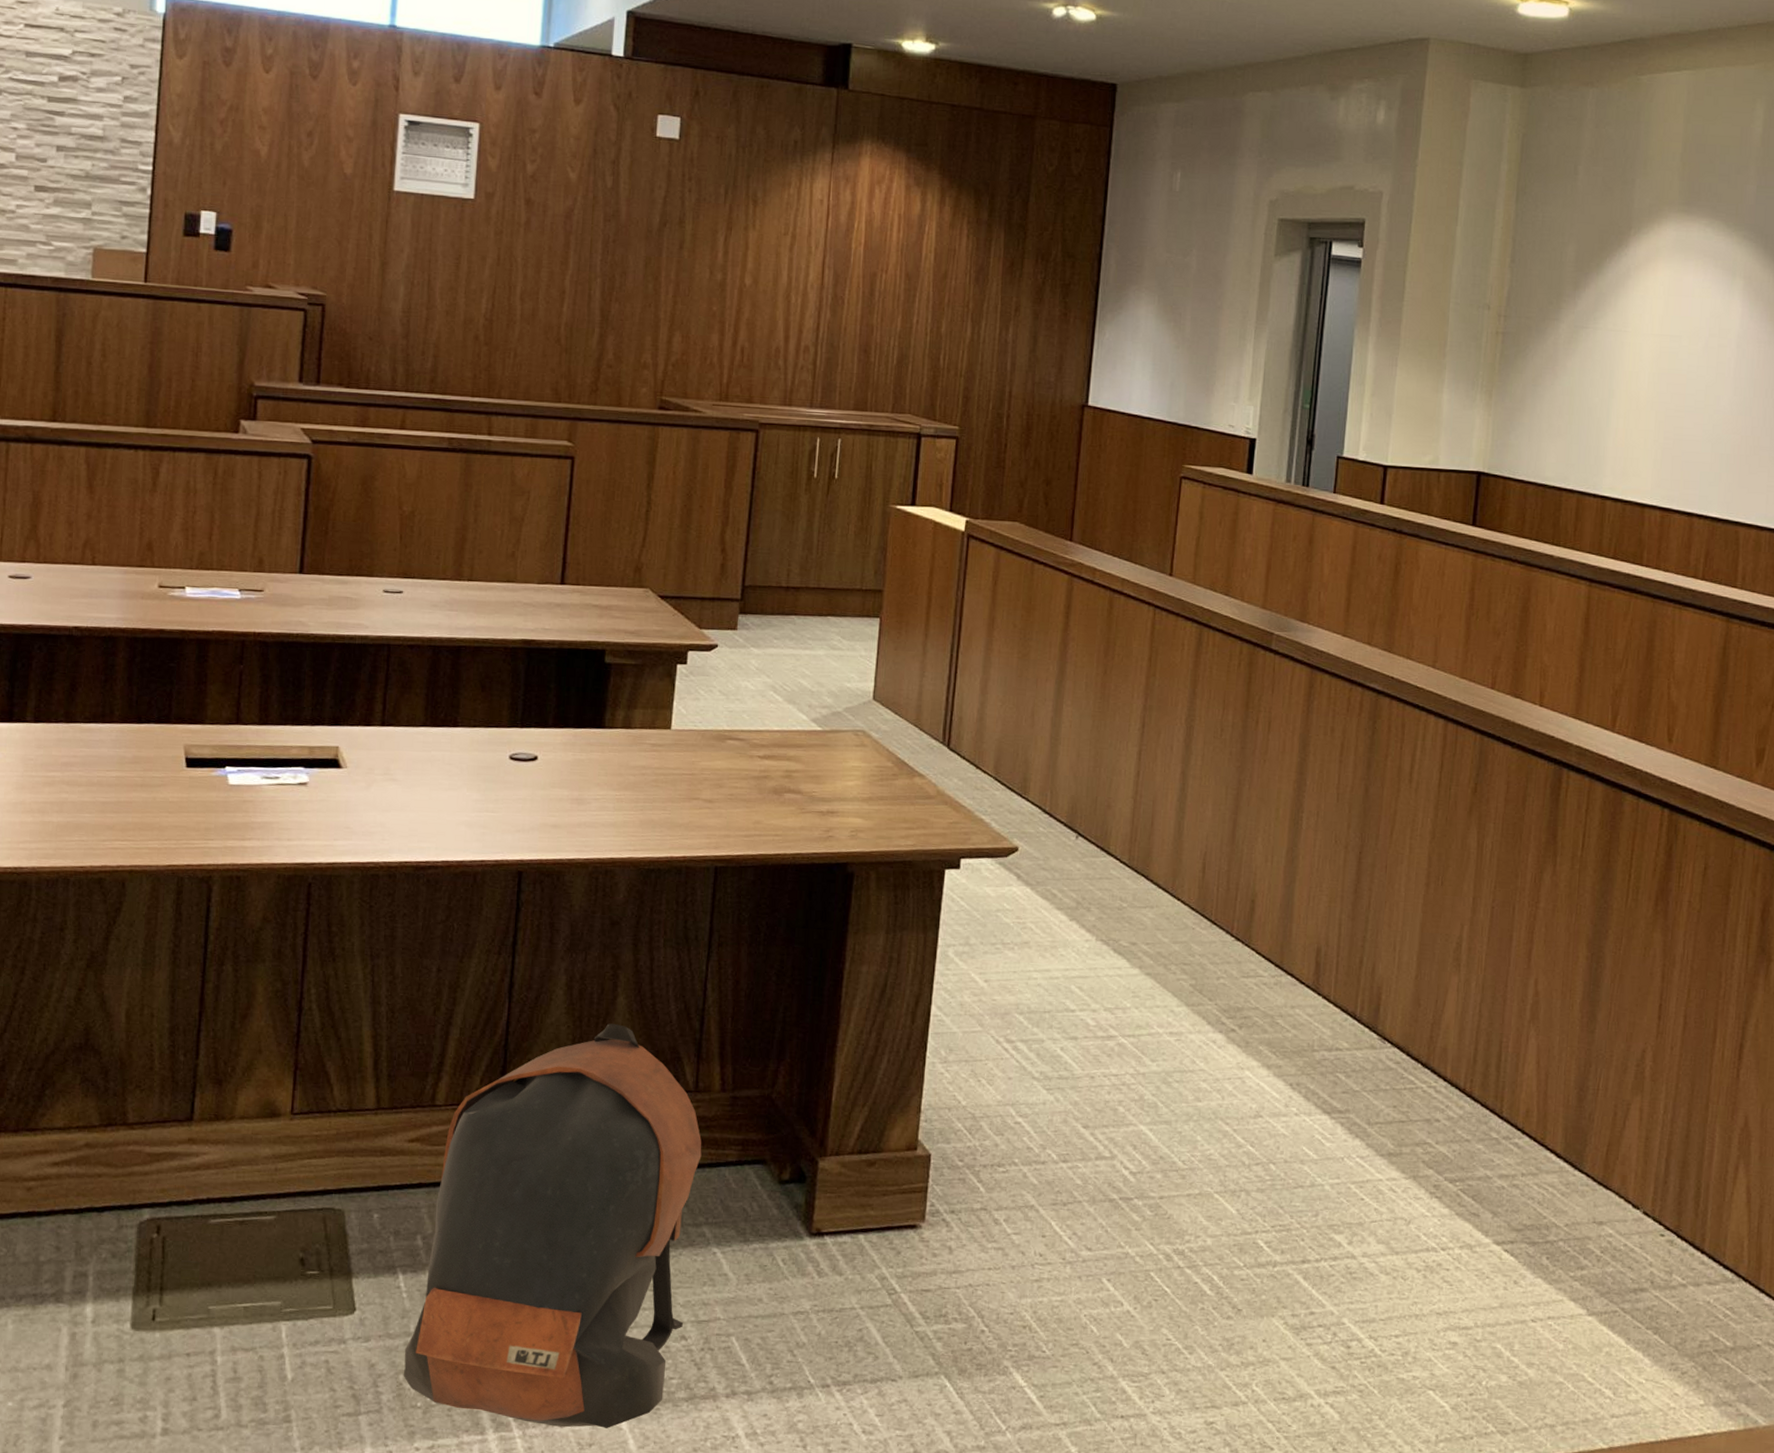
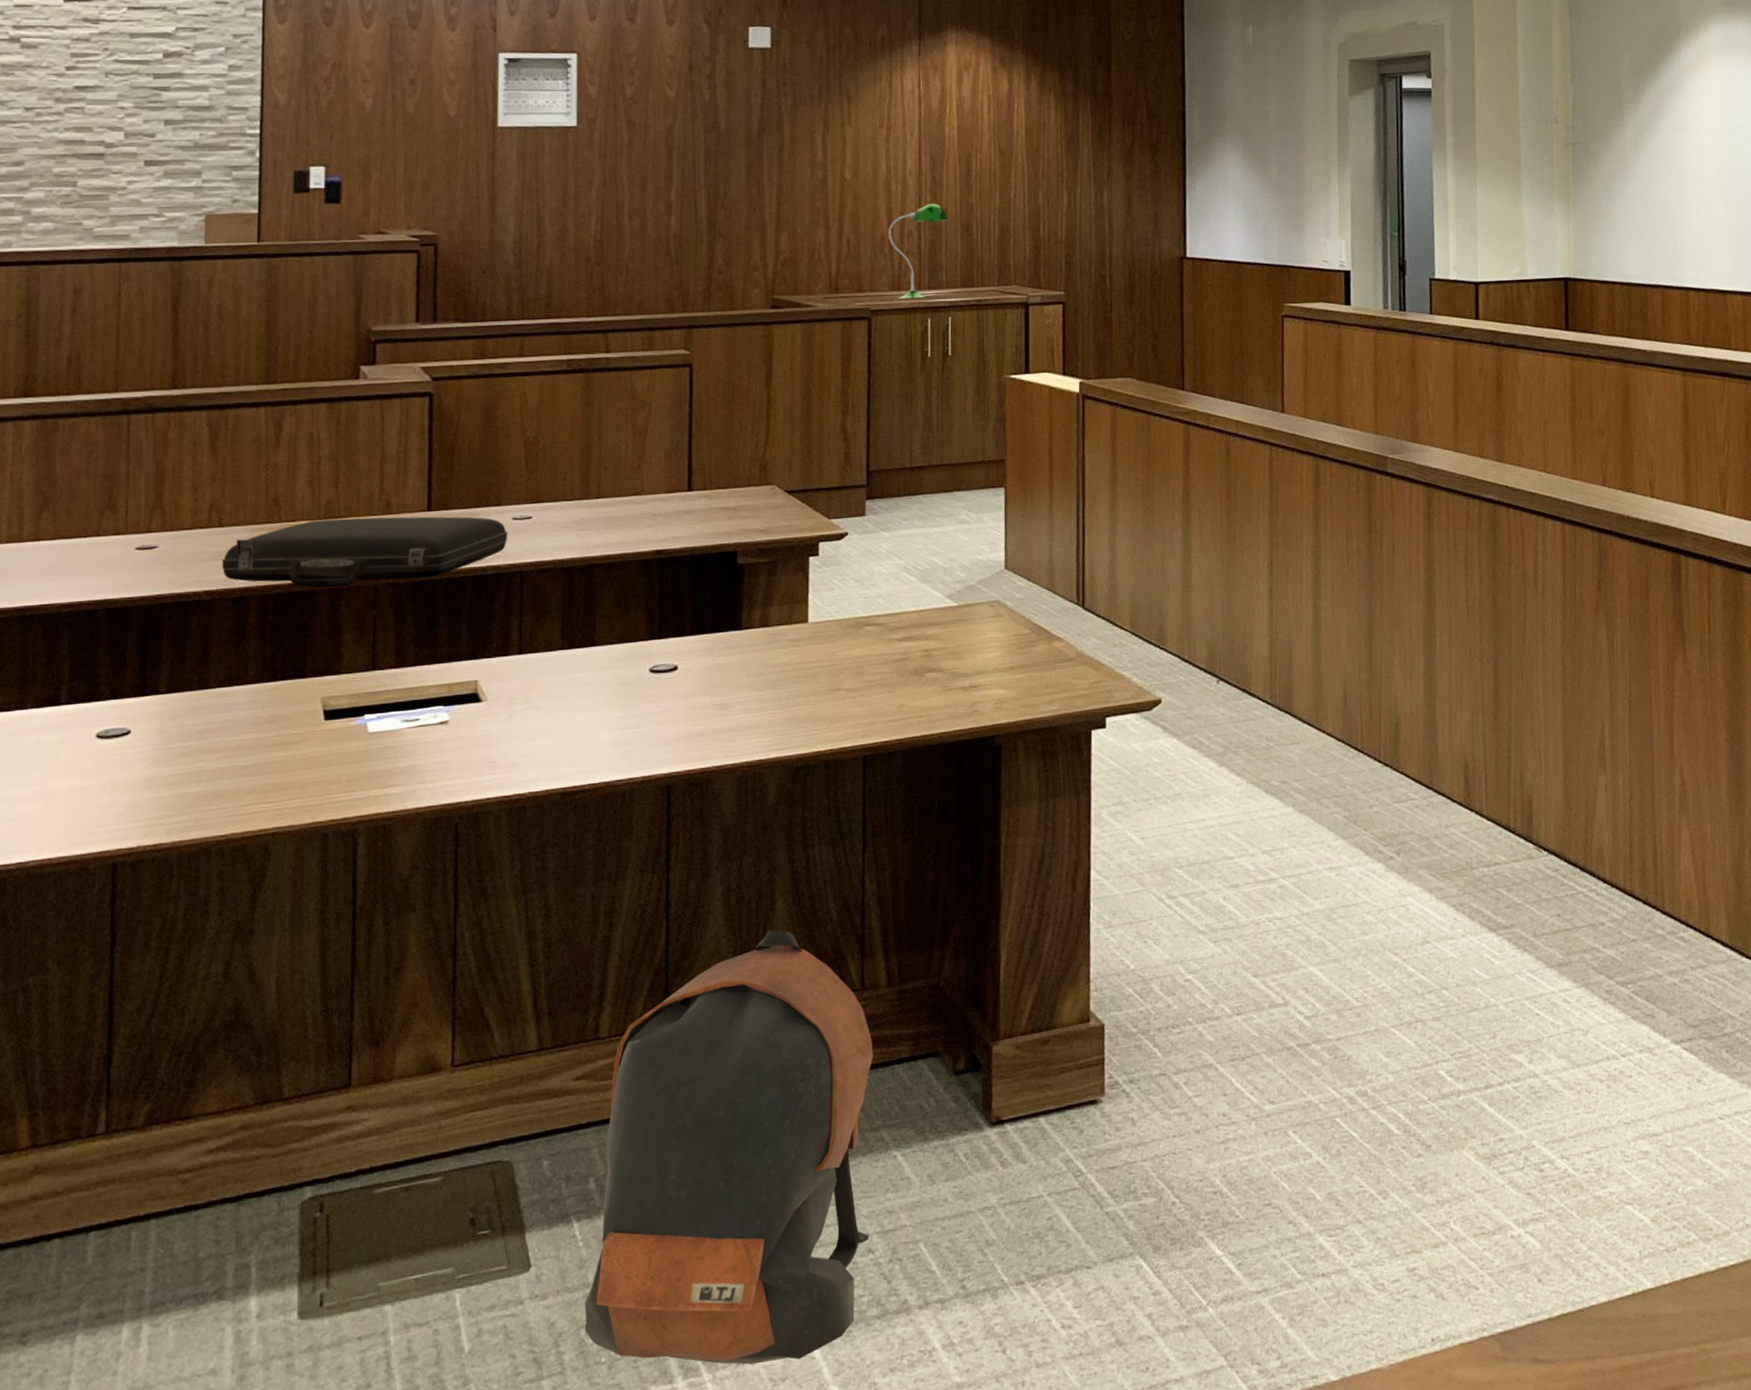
briefcase: none [93,569,378,640] -> present [222,516,508,587]
desk lamp: none [783,320,847,417] -> present [888,203,949,300]

